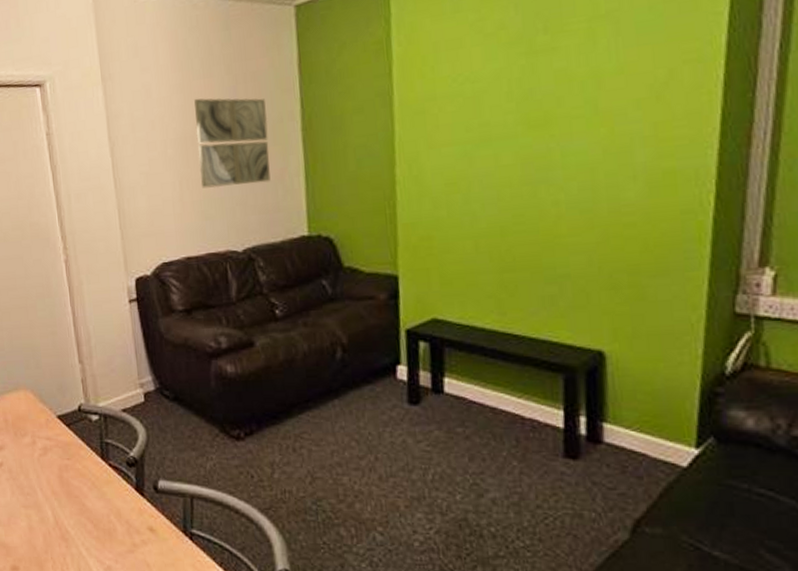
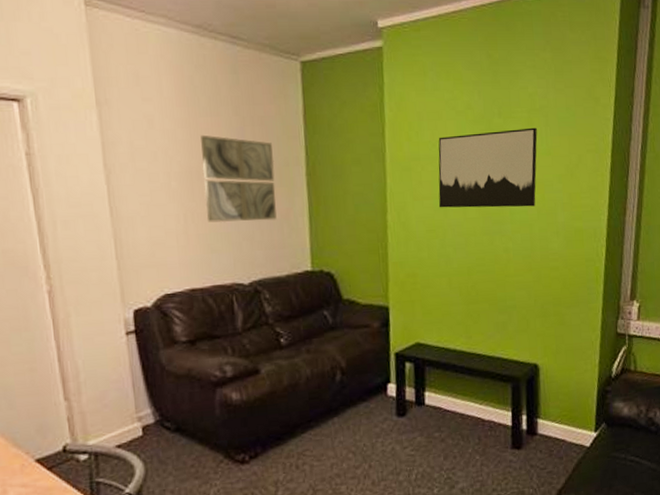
wall art: none [460,39,603,156] -> present [438,127,538,208]

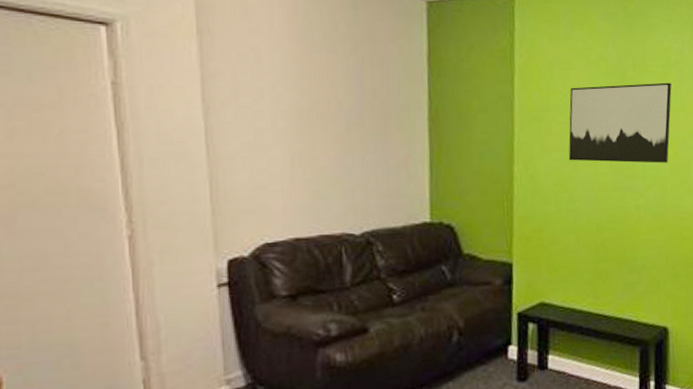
wall art: present [201,134,277,223] -> none [314,72,394,168]

